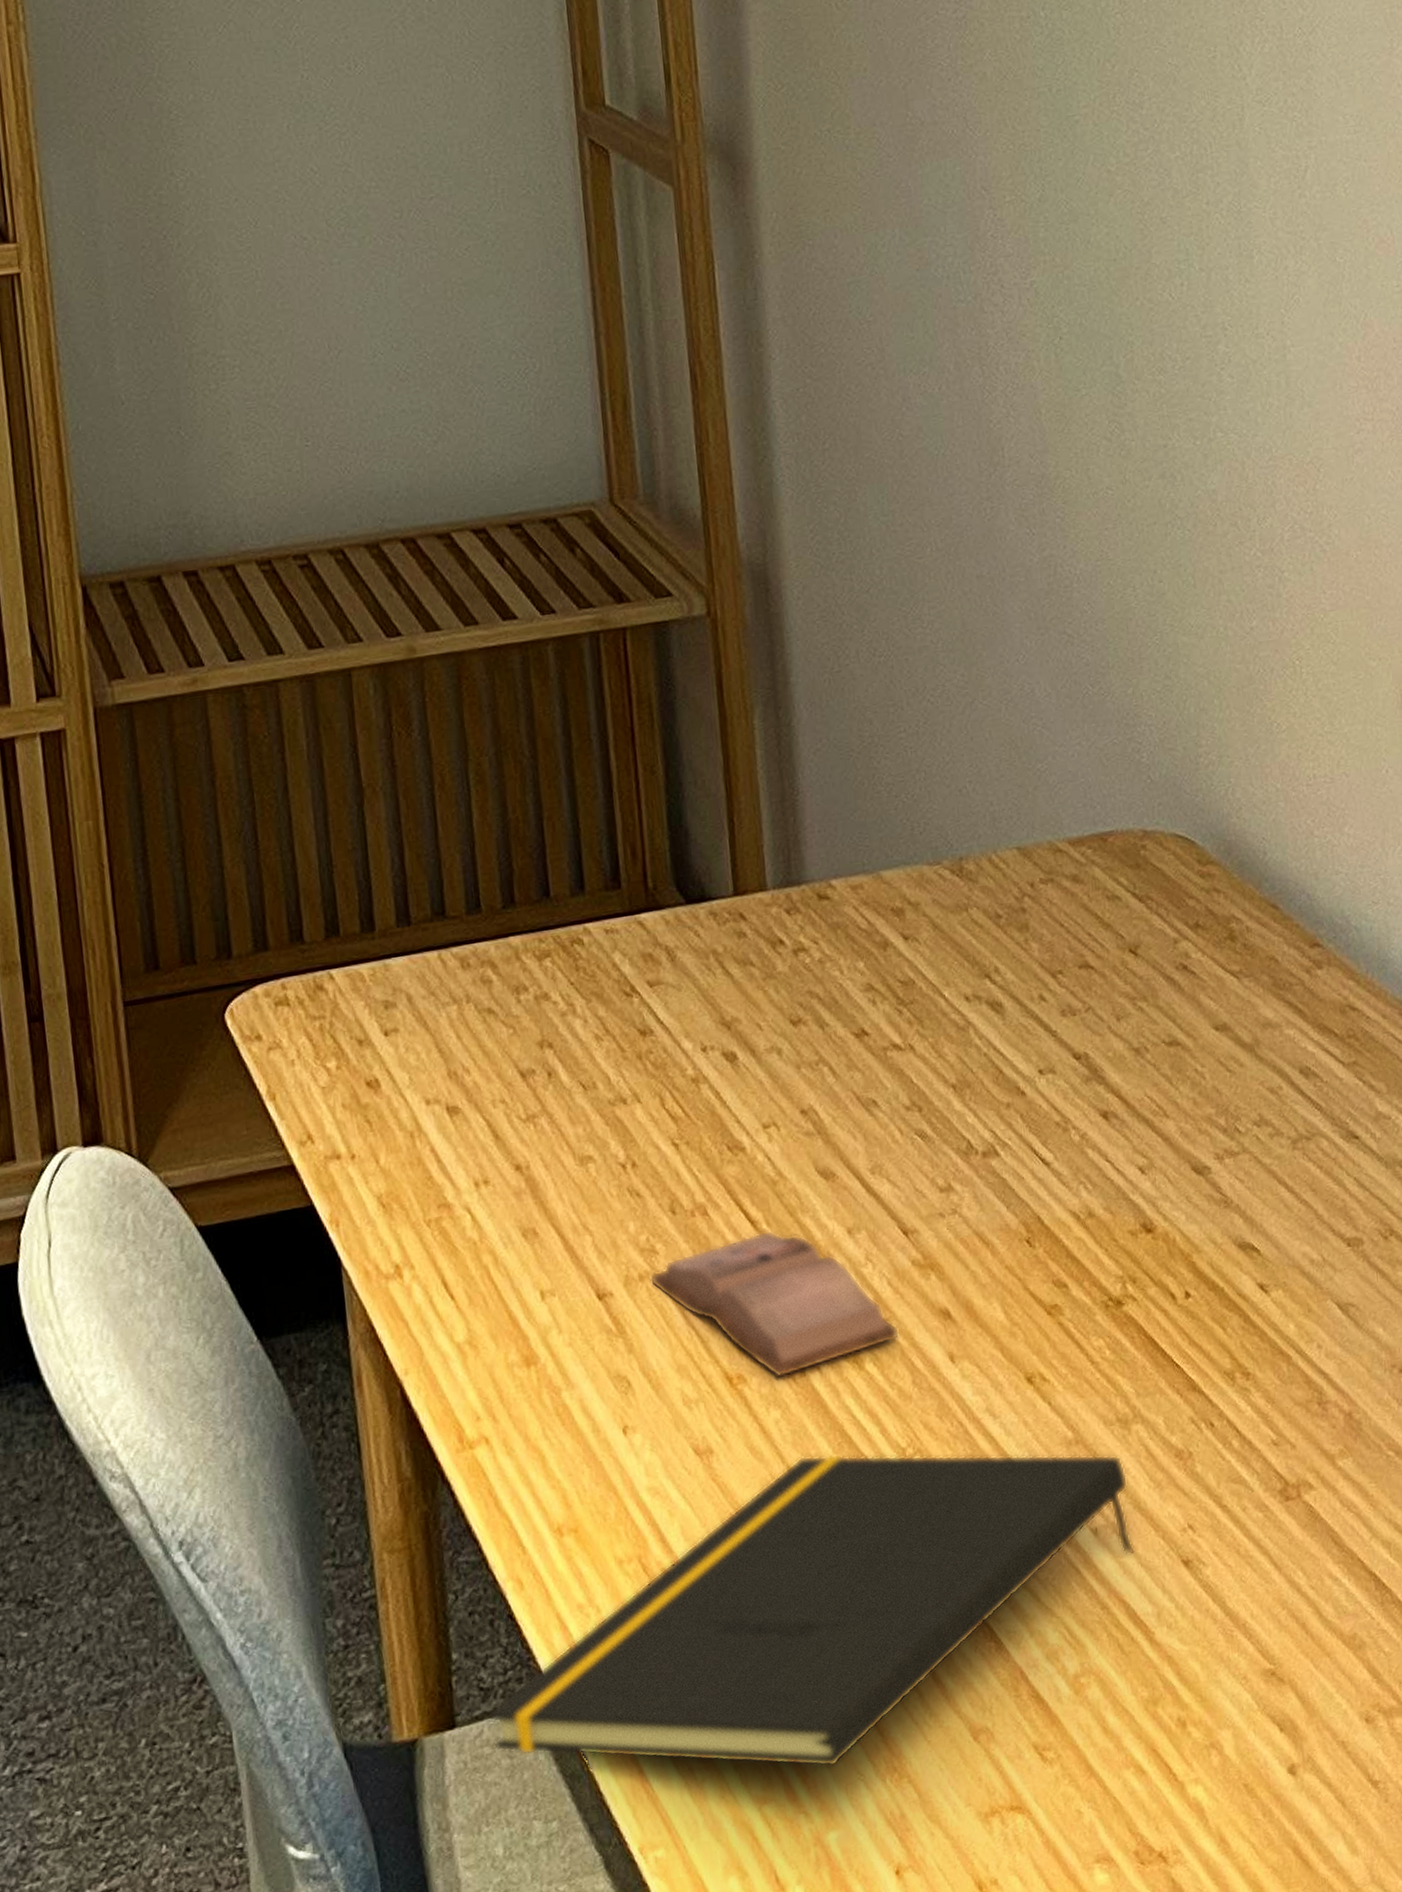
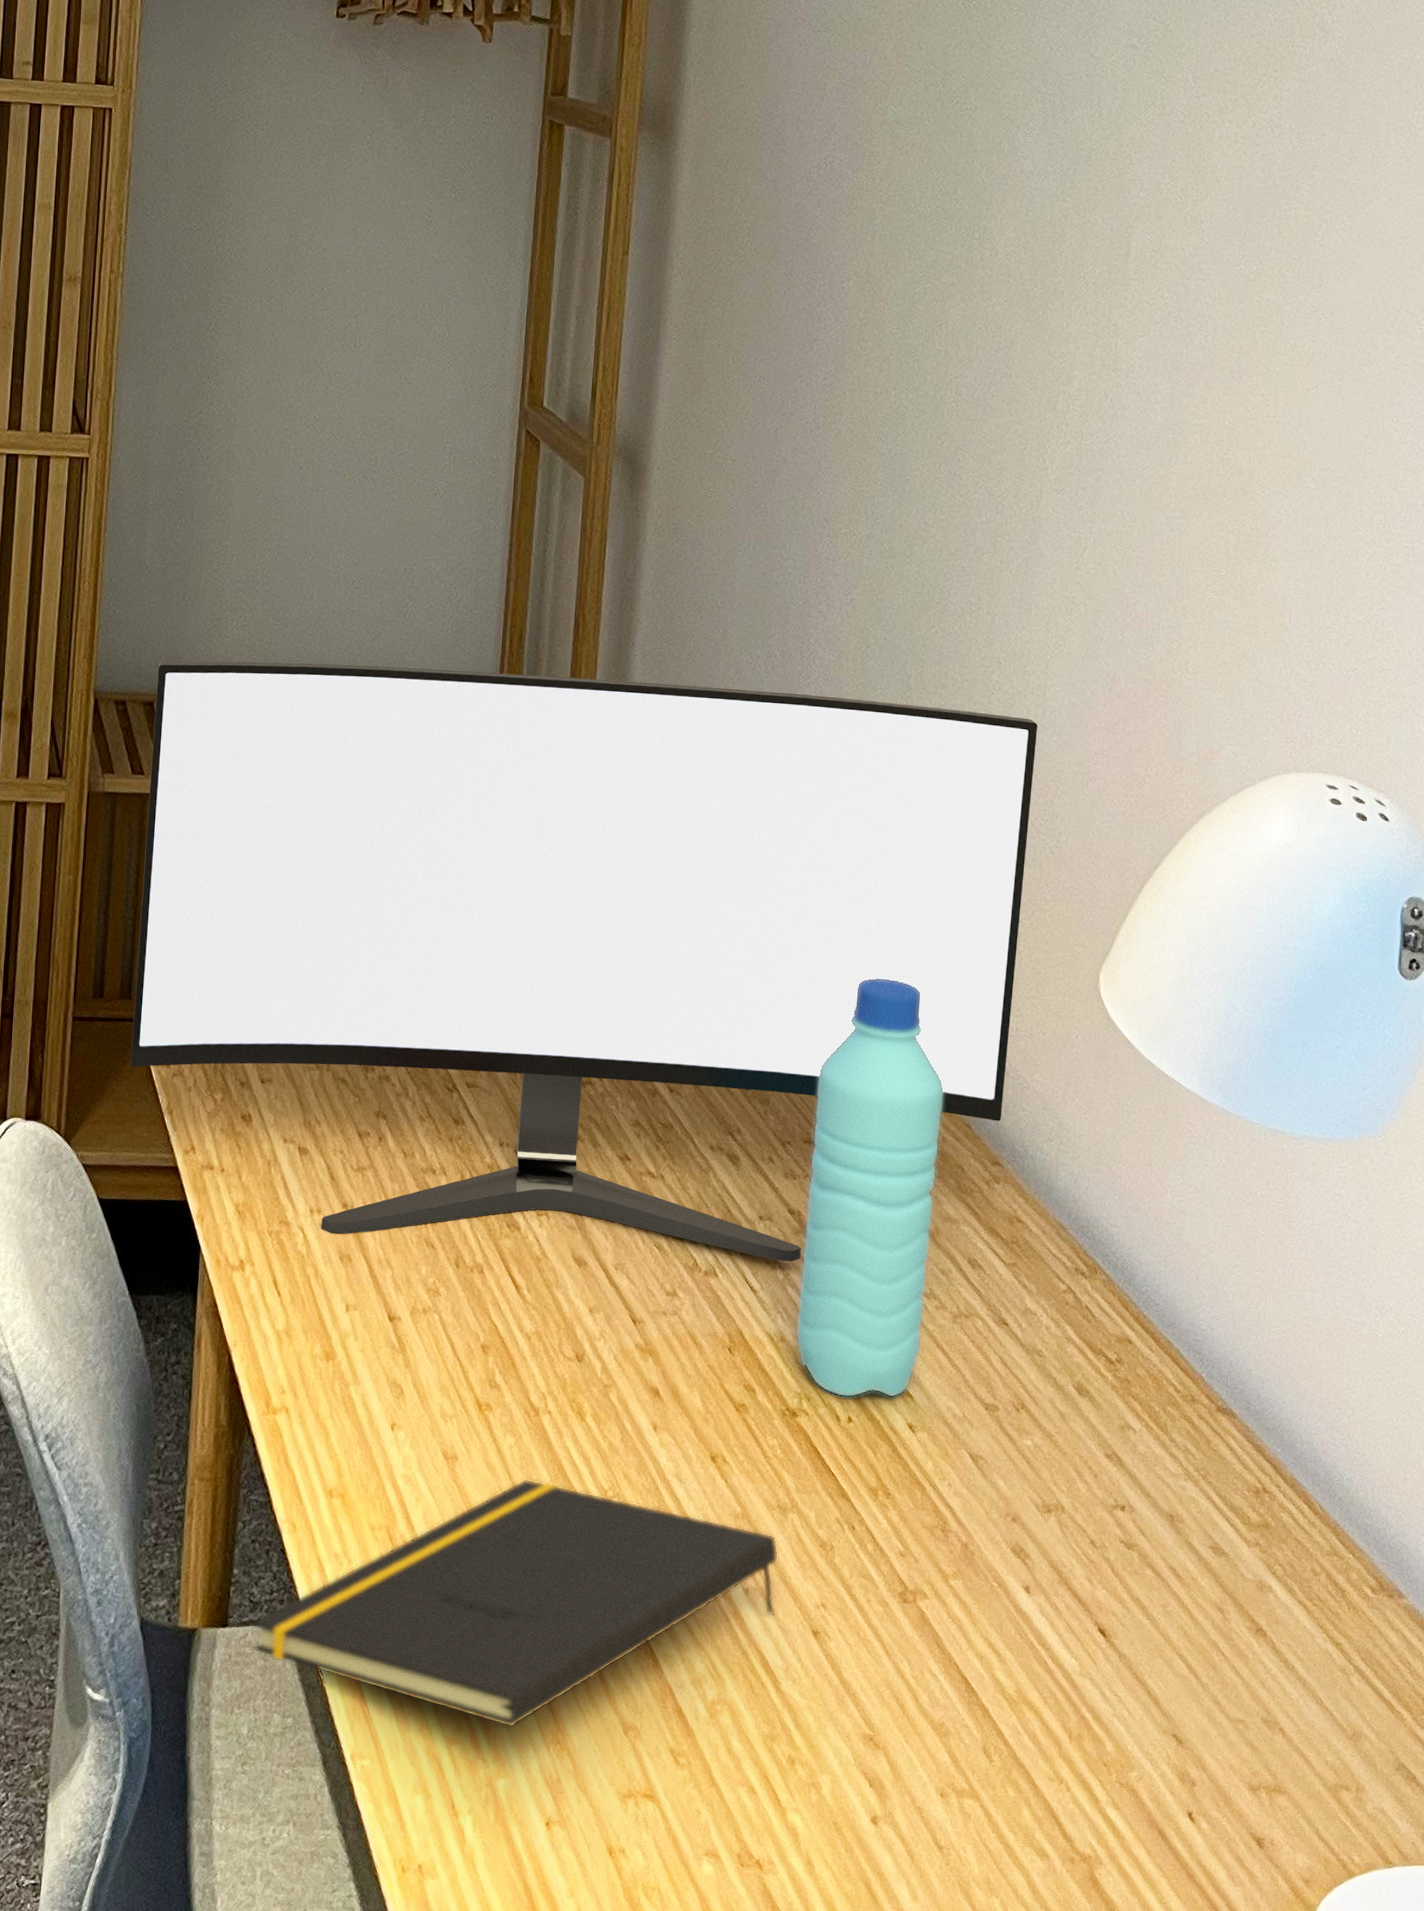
monitor: none [159,391,1313,1207] -> present [130,661,1038,1262]
book: present [649,1230,900,1379] -> none [430,1295,618,1414]
water bottle: none [1084,745,1260,1271] -> present [795,978,943,1398]

